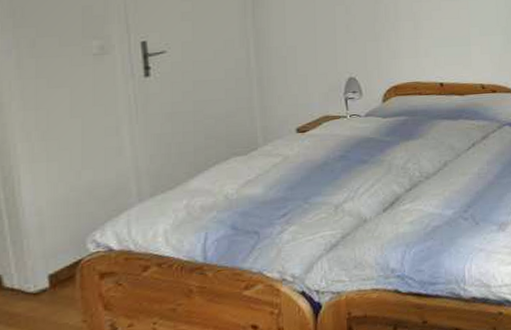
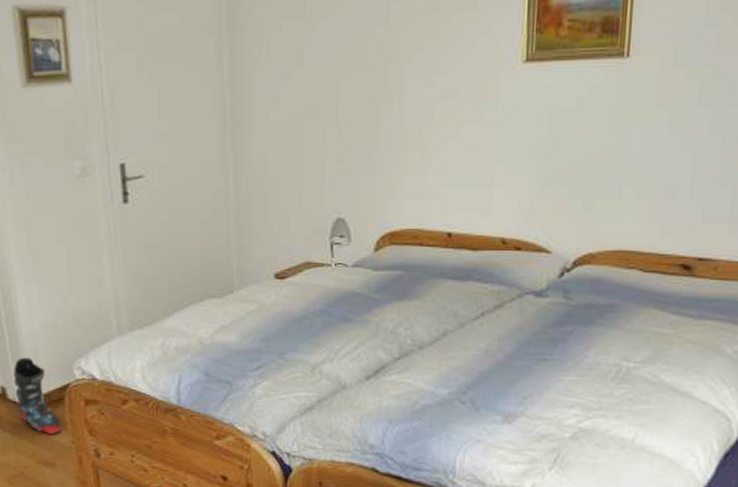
ski boot: none [12,238,71,317] -> present [13,357,62,434]

